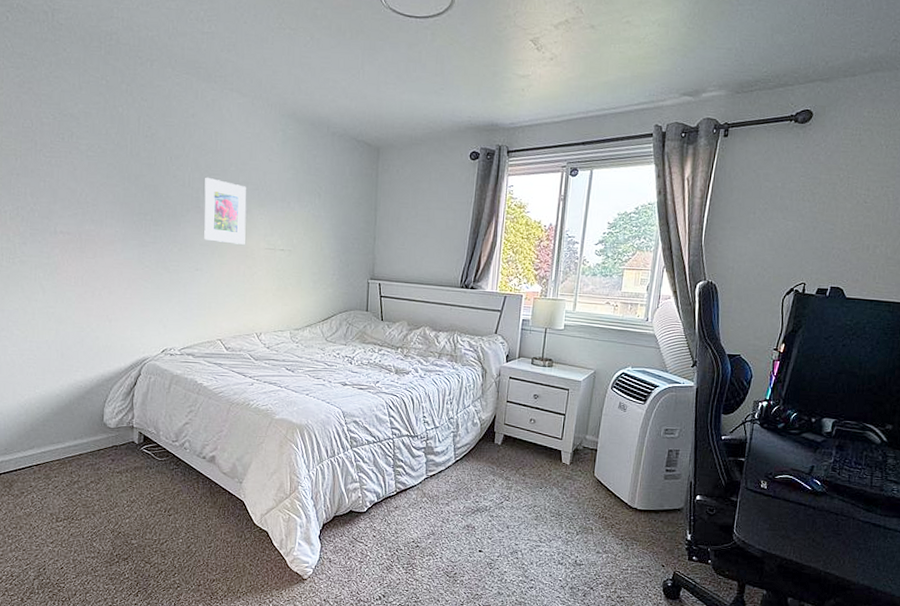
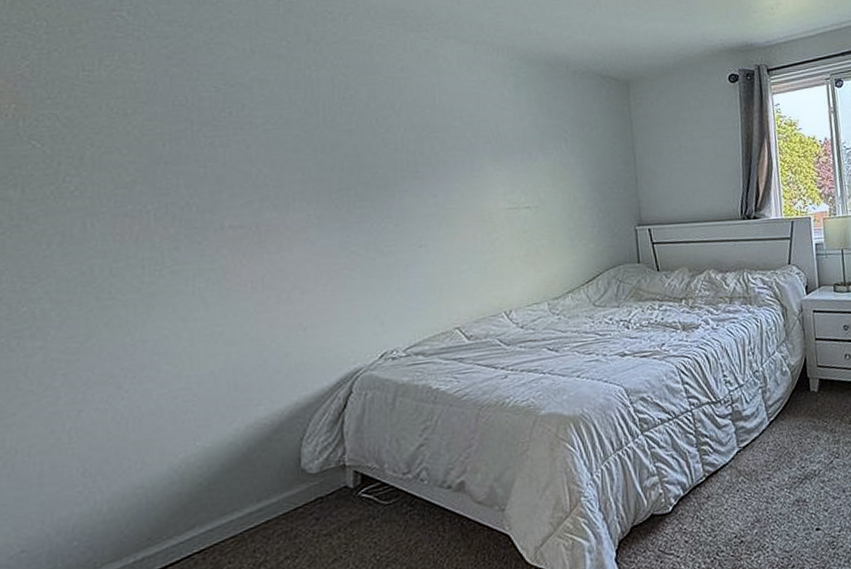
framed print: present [204,177,247,245] -> none [423,136,480,210]

